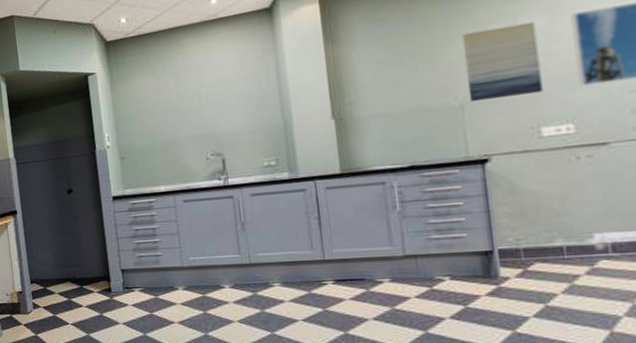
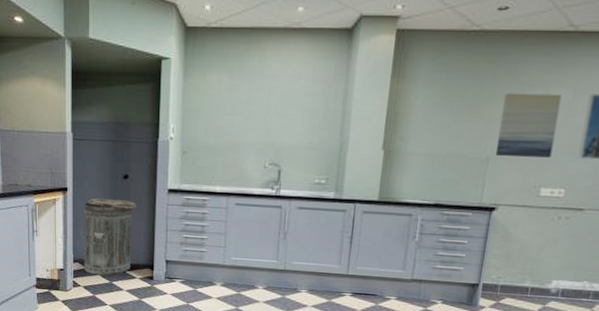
trash can: none [33,214,88,293] -> present [83,197,136,275]

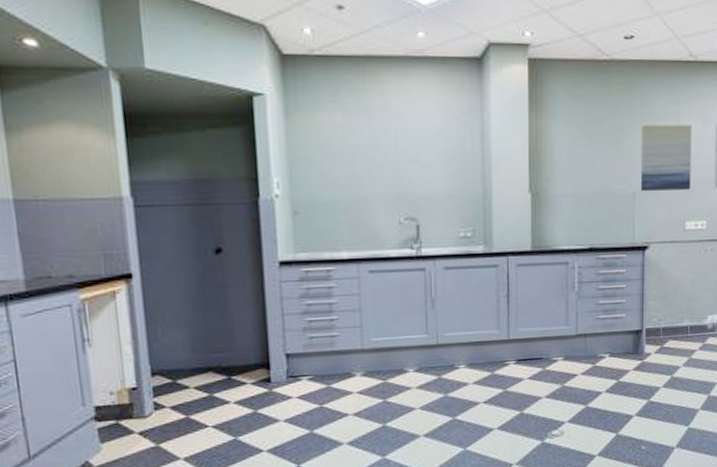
trash can: present [83,197,136,275] -> none [159,281,239,388]

